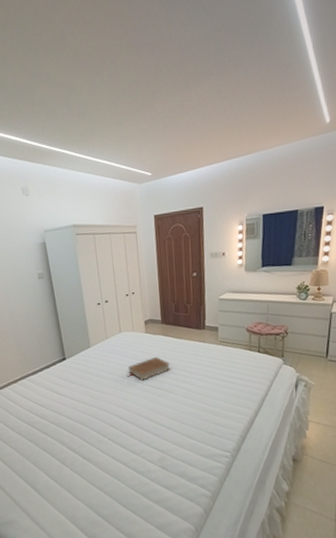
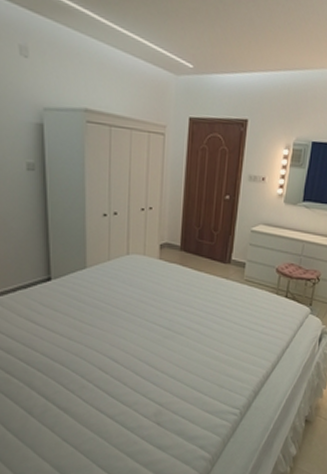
book: present [127,356,170,381] -> none [129,289,184,317]

